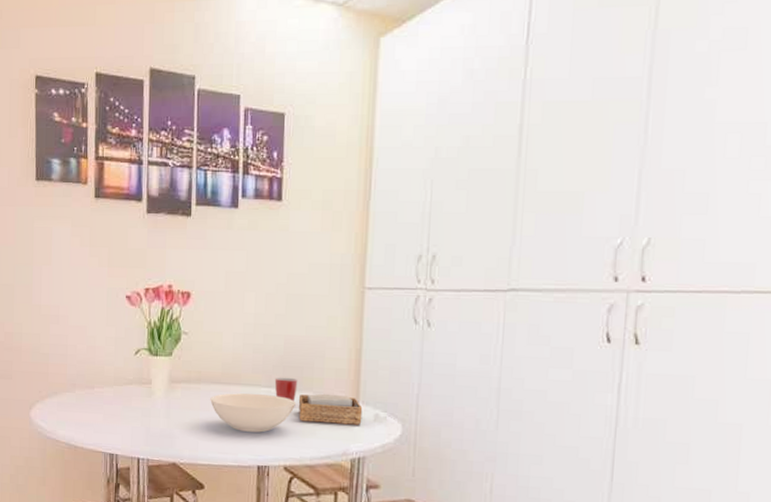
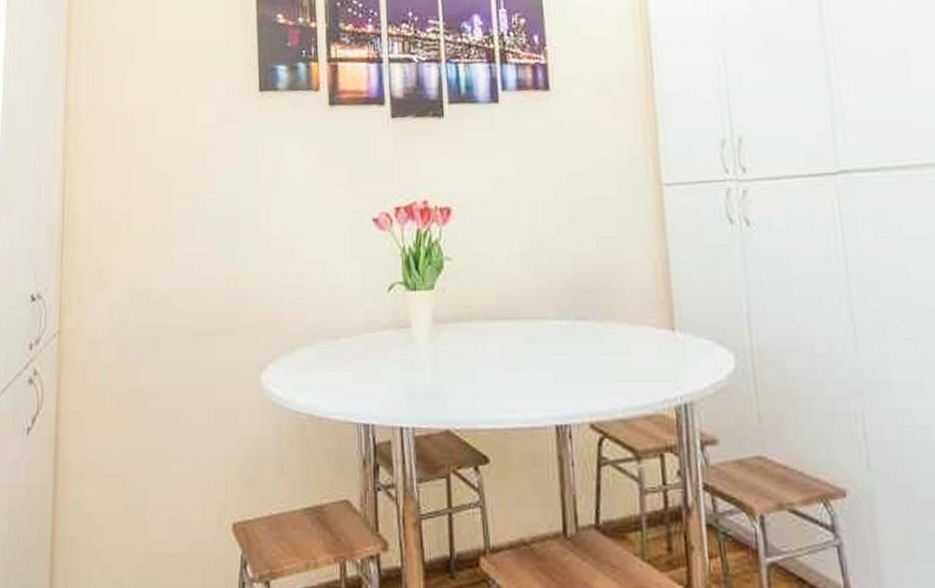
bowl: present [210,393,295,433] -> none [486,328,595,380]
mug: present [274,377,298,402] -> none [565,304,595,336]
napkin holder: present [298,393,363,425] -> none [597,321,683,361]

